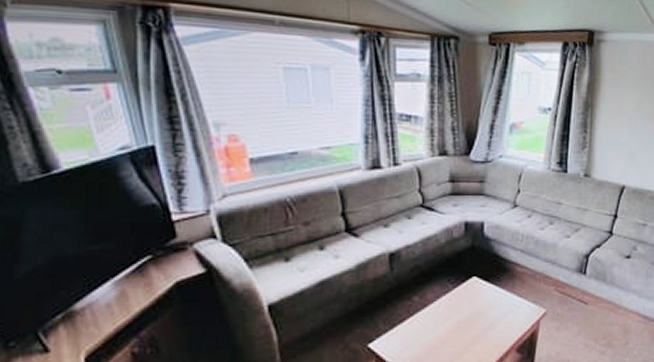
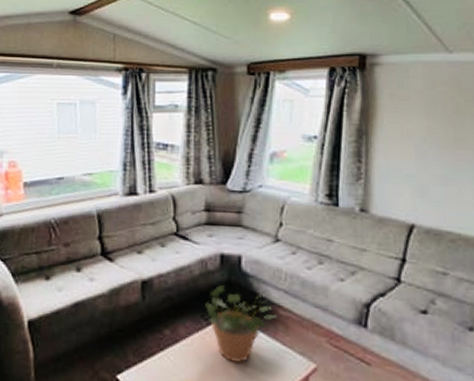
potted plant: none [451,250,515,318] -> present [205,285,277,364]

